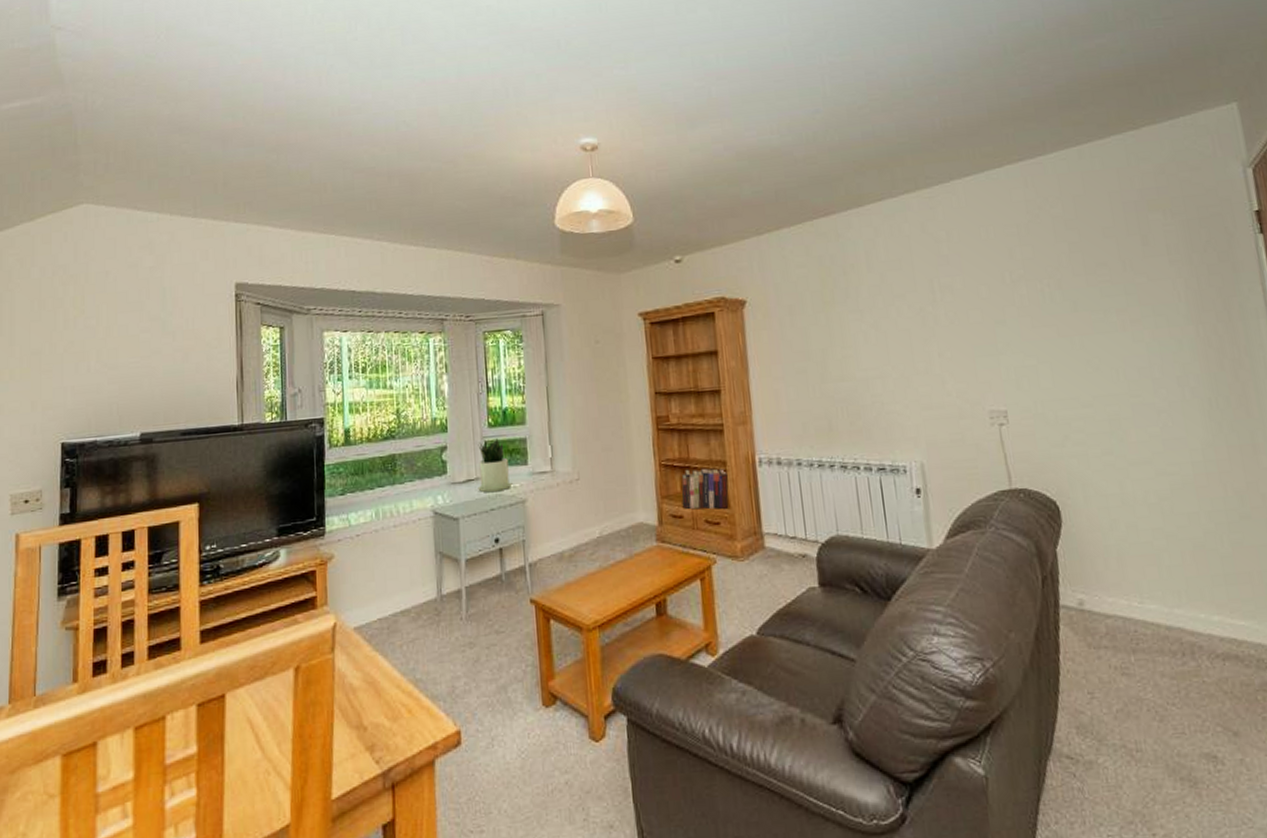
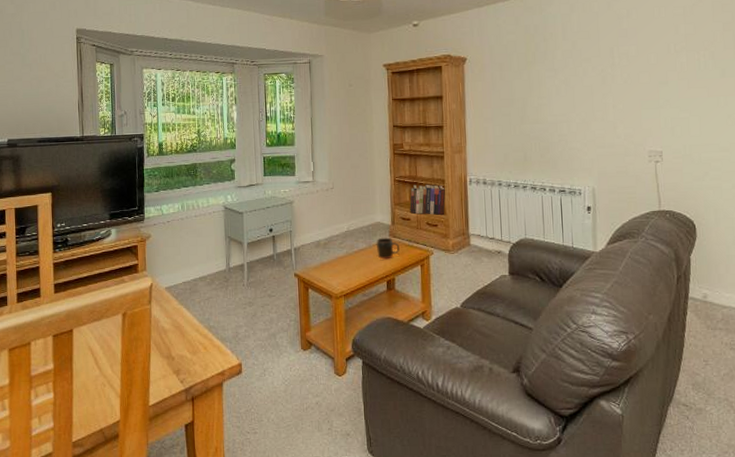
planter: present [477,438,513,493] -> none [257,155,284,195]
mug: none [638,542,671,573] -> present [376,237,400,259]

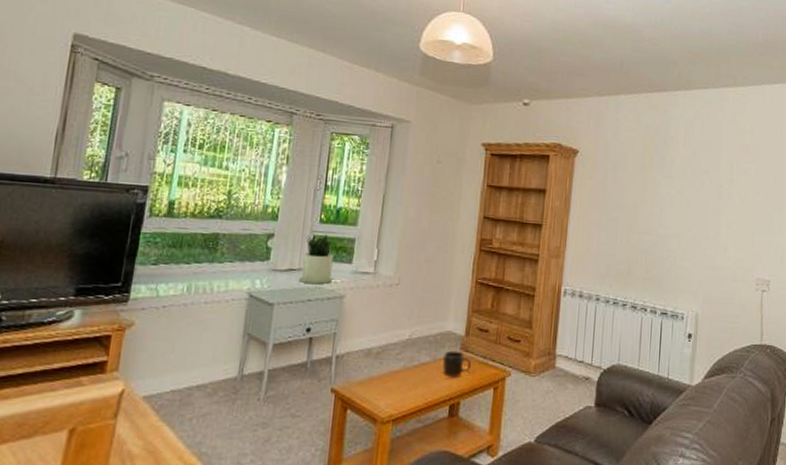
planter: none [257,155,284,195] -> present [298,234,334,285]
books: present [410,184,446,215] -> none [489,289,535,329]

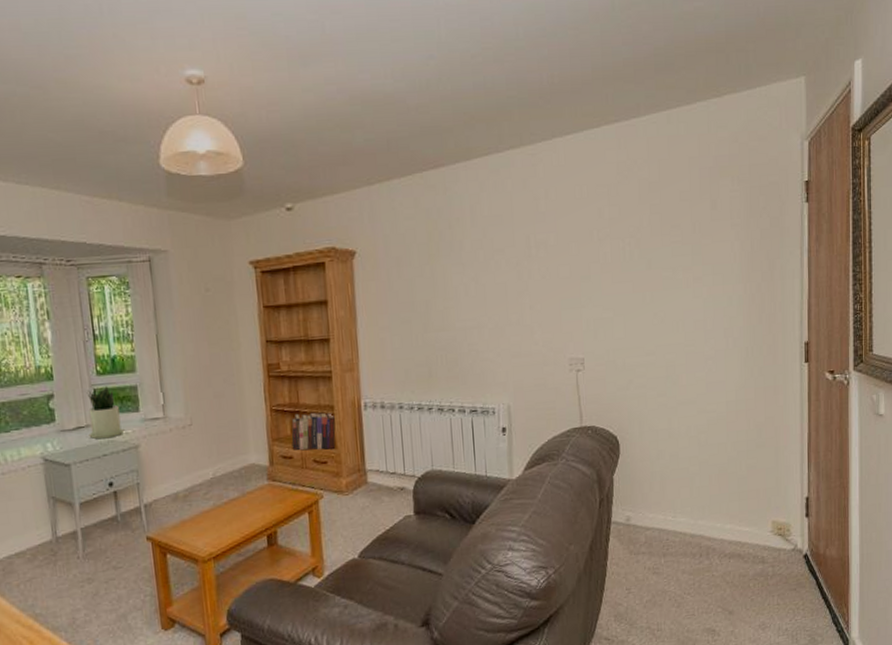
mug: present [442,350,471,377] -> none [250,481,281,509]
books: none [489,289,535,329] -> present [291,412,336,451]

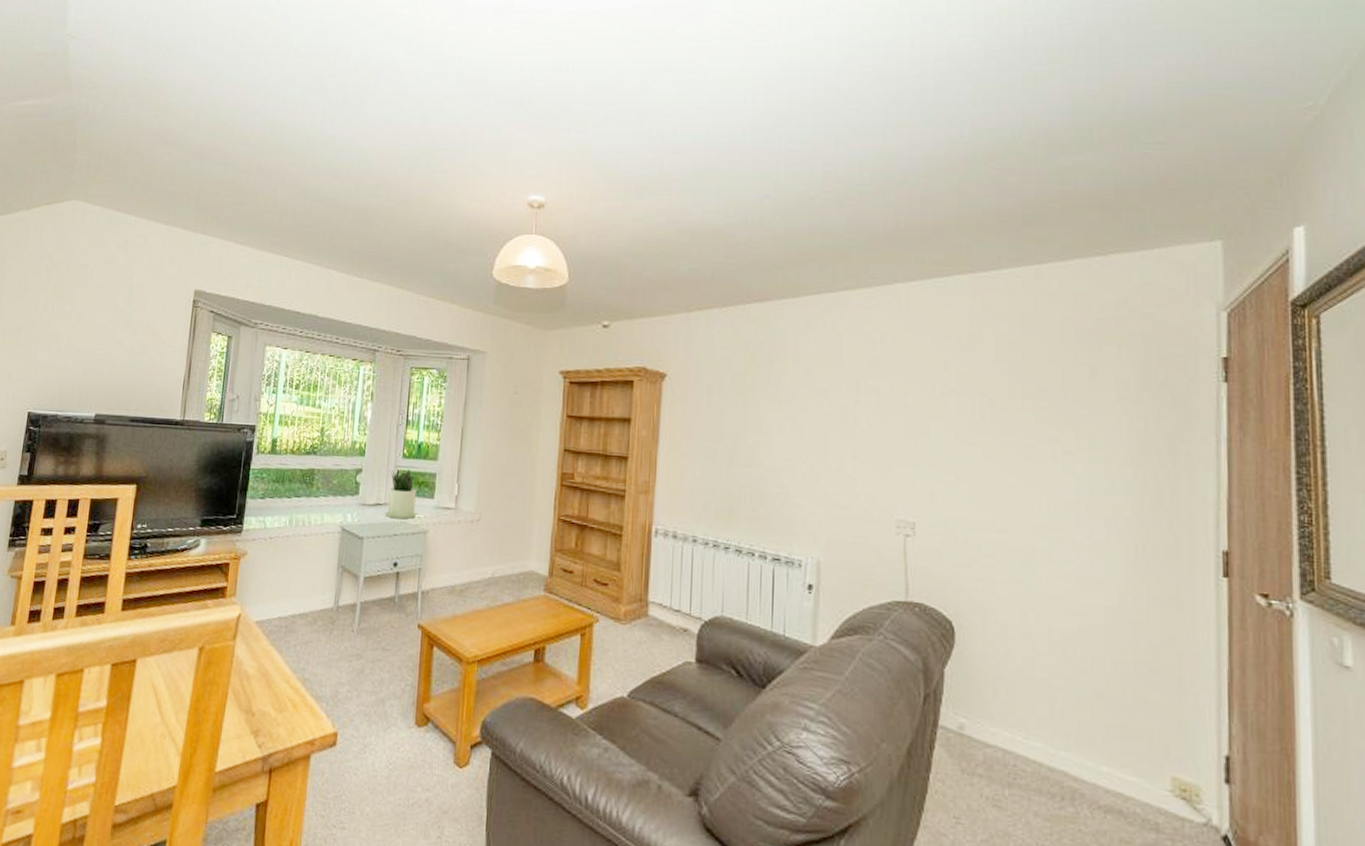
books: present [291,412,336,451] -> none [574,527,622,572]

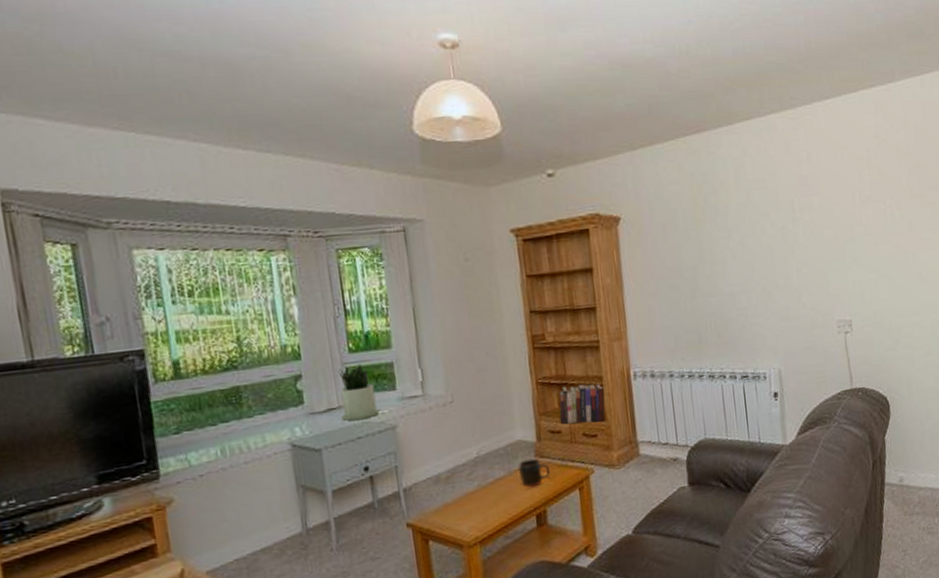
mug: none [526,591,556,620] -> present [517,458,550,487]
books: none [574,527,622,572] -> present [558,383,606,425]

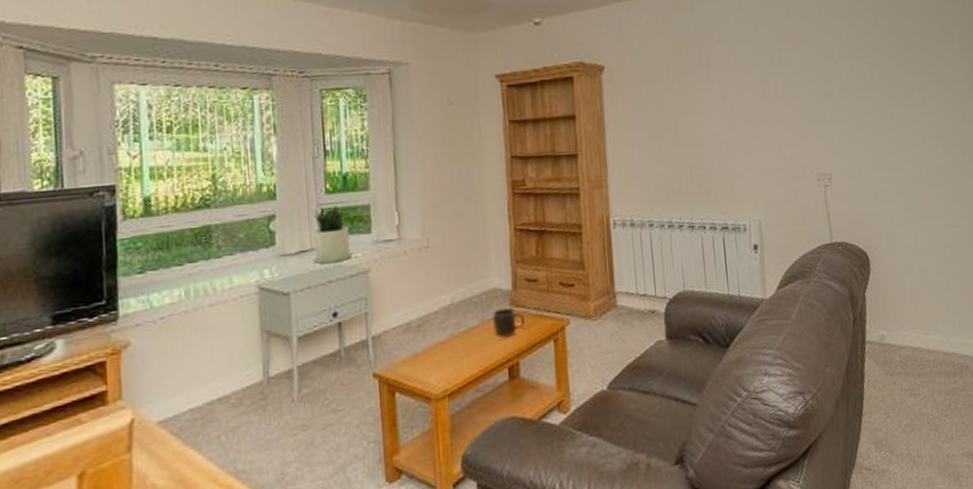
books: present [558,383,606,425] -> none [536,231,584,273]

